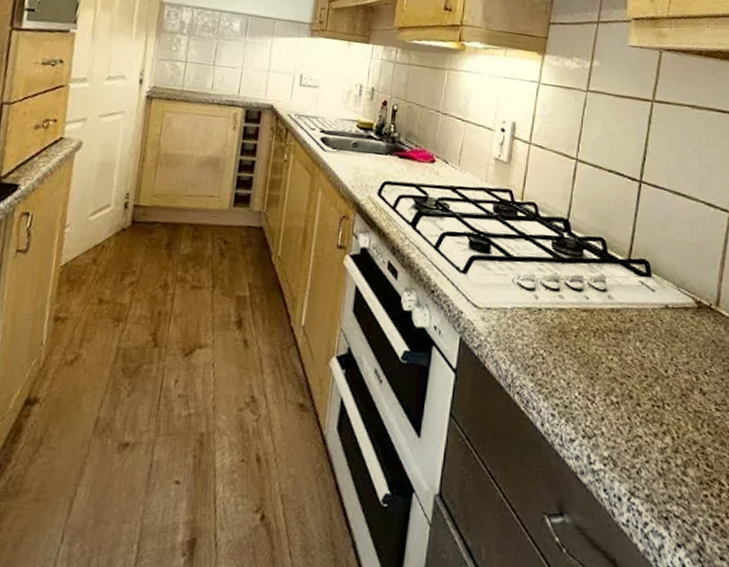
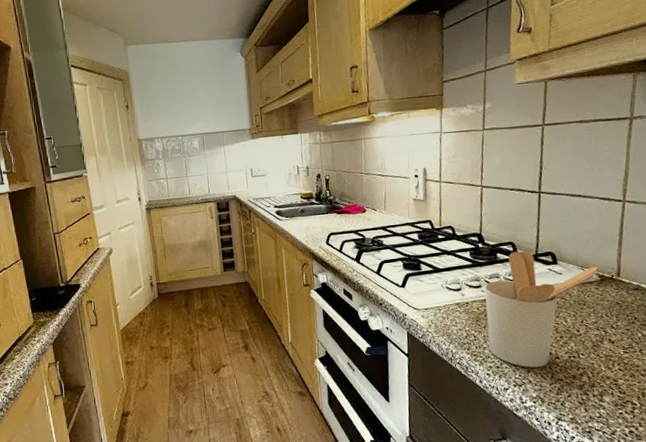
utensil holder: none [559,251,697,414] -> present [484,251,599,368]

